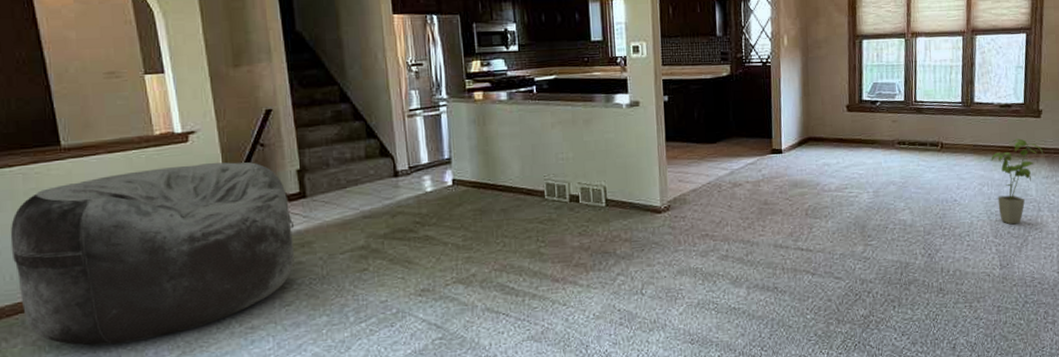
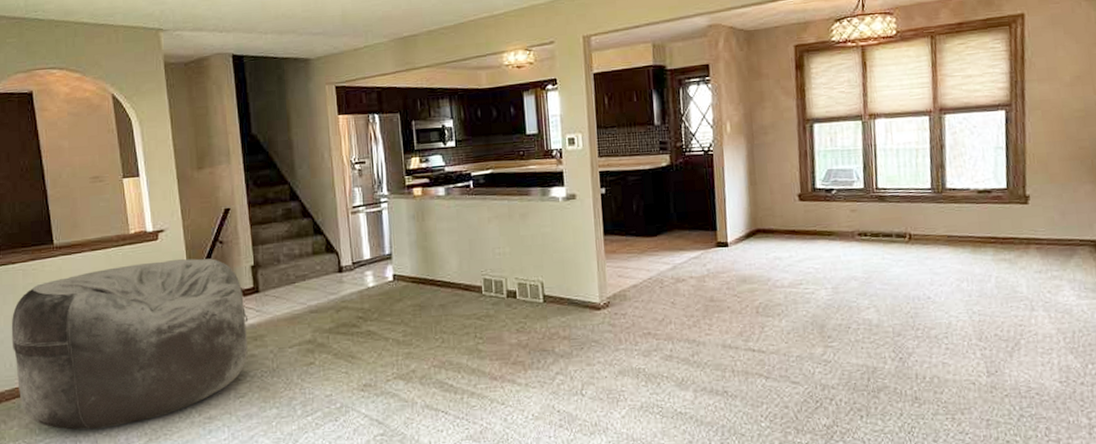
house plant: present [991,138,1044,225] -> none [969,228,1035,326]

